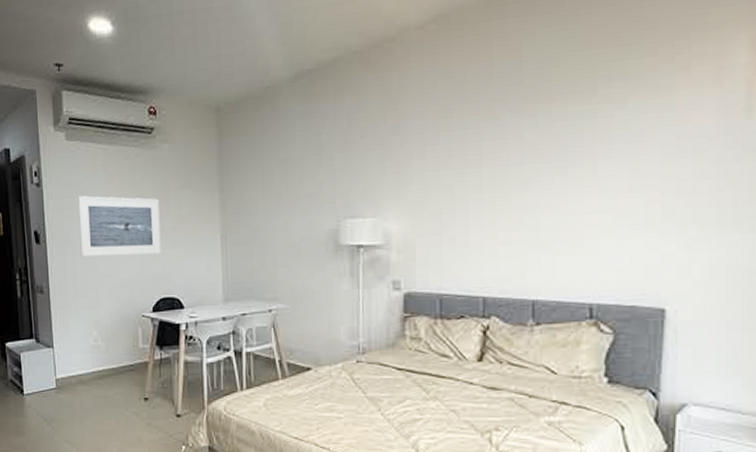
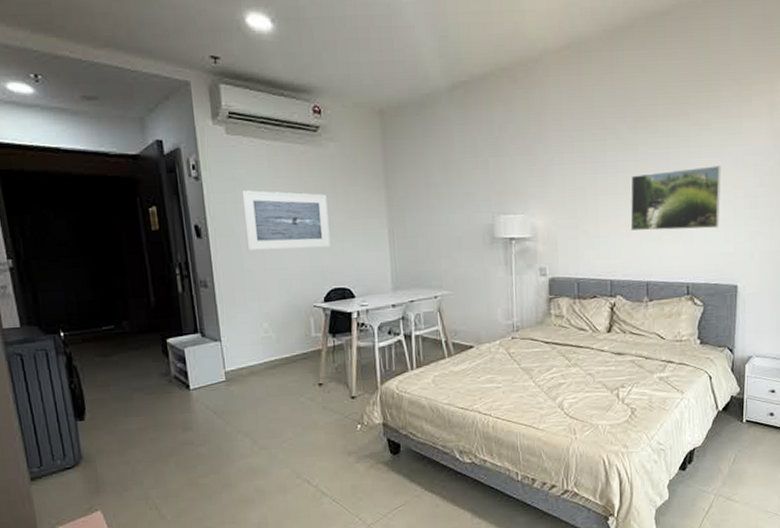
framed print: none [511,153,643,238] -> present [630,165,721,231]

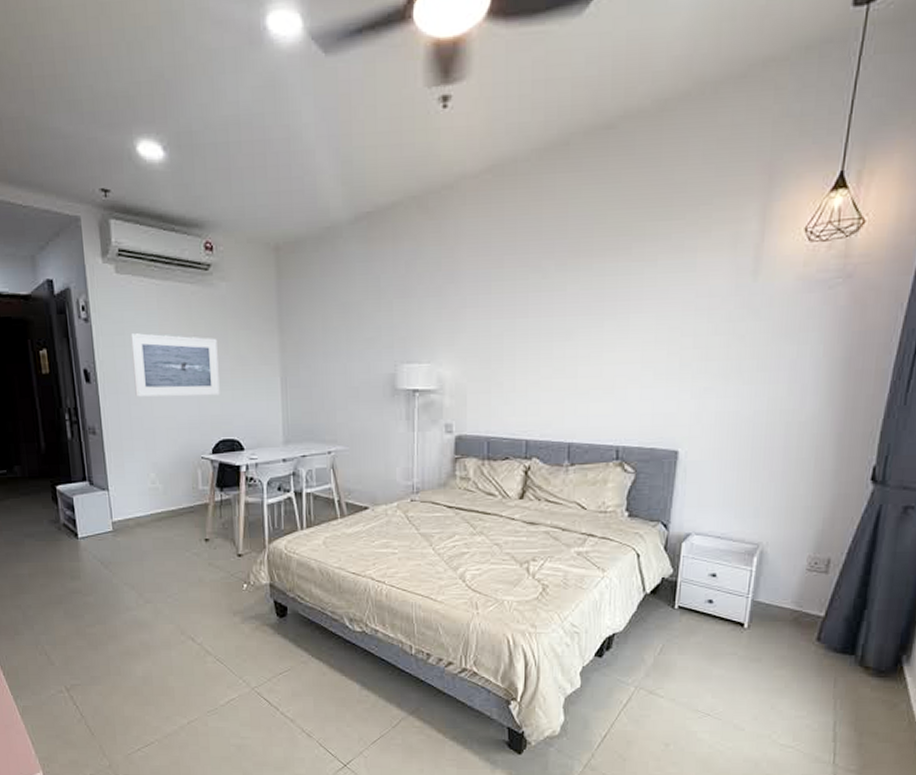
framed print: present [630,165,721,231] -> none [553,309,667,385]

